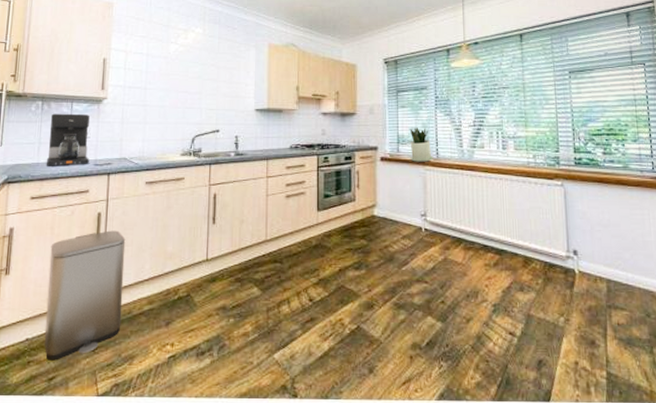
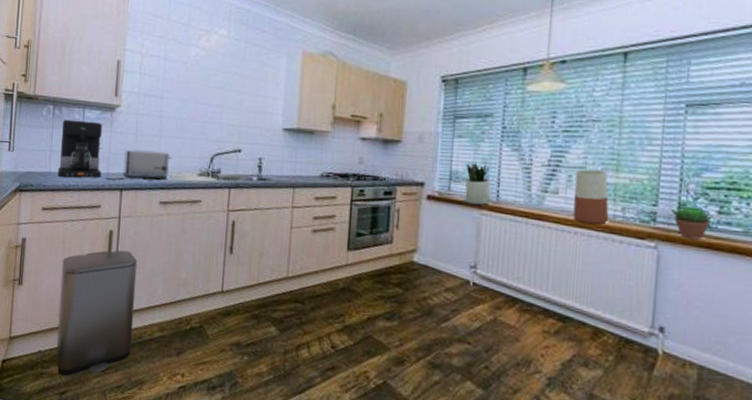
toaster: none [110,136,156,164] -> present [122,149,172,180]
vase: none [495,127,525,171] -> present [573,169,609,225]
succulent plant: none [568,150,601,176] -> present [670,207,714,240]

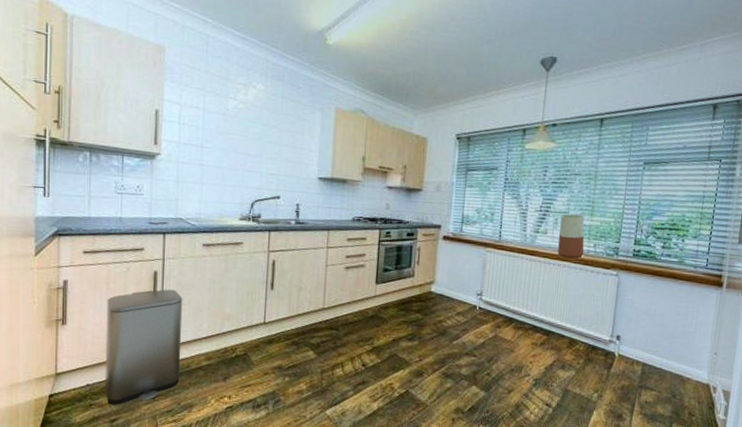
coffee maker: present [57,119,102,179] -> none [97,166,143,223]
toaster: present [122,149,172,180] -> none [165,195,214,224]
planter: present [463,163,492,205] -> none [472,209,496,244]
succulent plant: present [670,207,714,240] -> none [628,243,659,269]

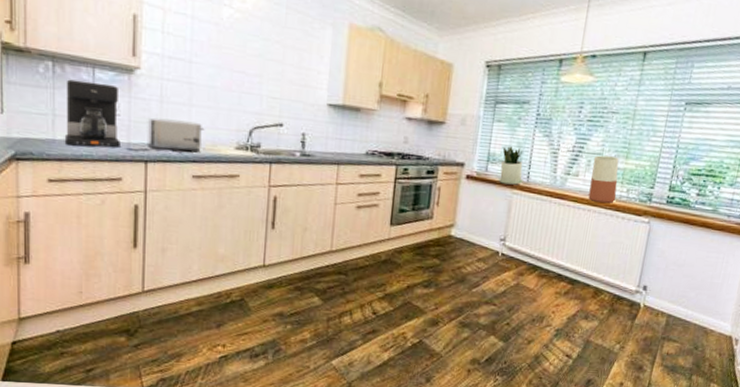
coffee maker: none [97,166,143,223] -> present [64,79,120,149]
pedal bin: present [105,289,183,405] -> none [78,225,169,354]
toaster: none [165,195,214,224] -> present [147,117,205,153]
planter: none [472,209,496,244] -> present [498,146,523,185]

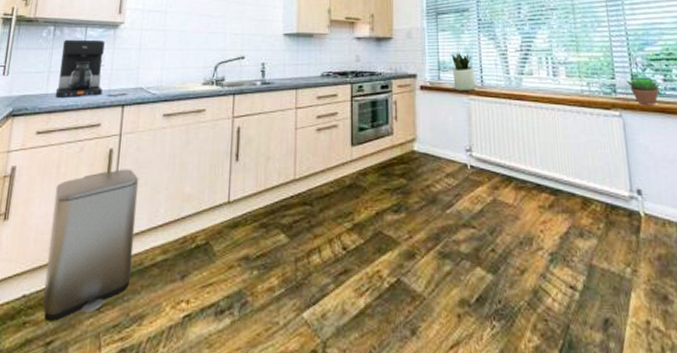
pedal bin: none [78,225,169,354] -> present [43,169,139,321]
toaster: present [147,117,205,153] -> none [125,64,176,95]
vase: present [588,155,619,204] -> none [544,51,578,100]
succulent plant: none [662,189,694,217] -> present [625,77,661,106]

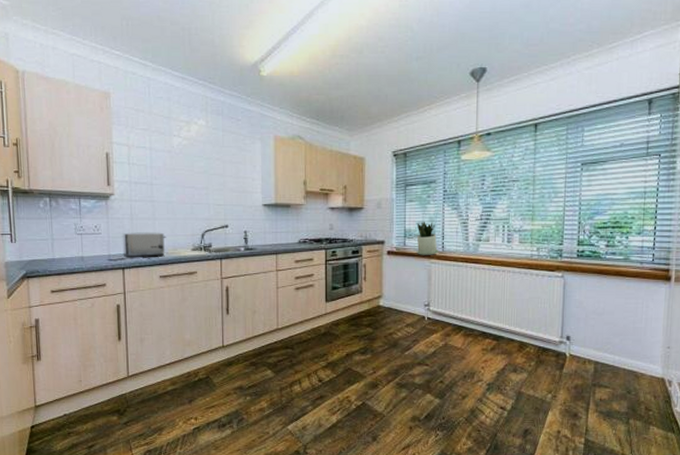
pedal bin: present [43,169,139,321] -> none [76,321,149,432]
coffee maker: present [55,39,105,99] -> none [60,210,103,263]
toaster: none [125,64,176,95] -> present [122,232,167,259]
succulent plant: present [625,77,661,106] -> none [572,243,603,268]

